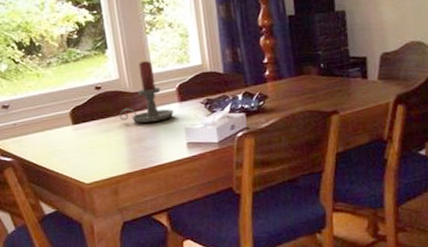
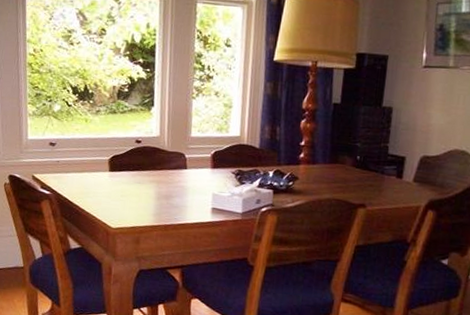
candle holder: present [119,61,174,124] -> none [153,124,205,183]

